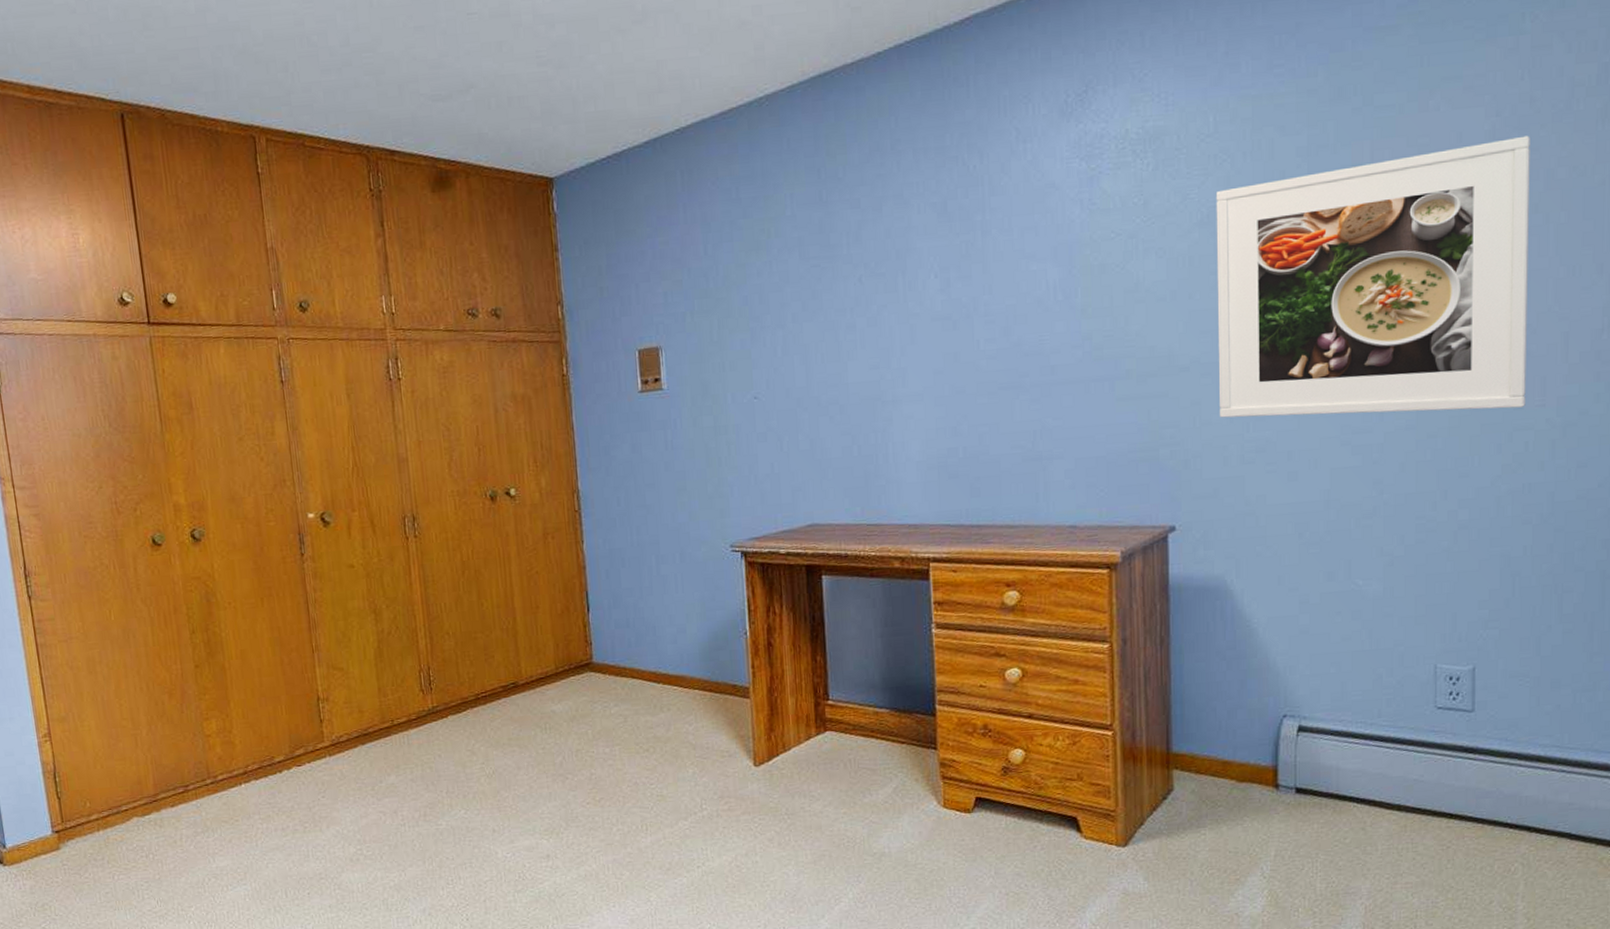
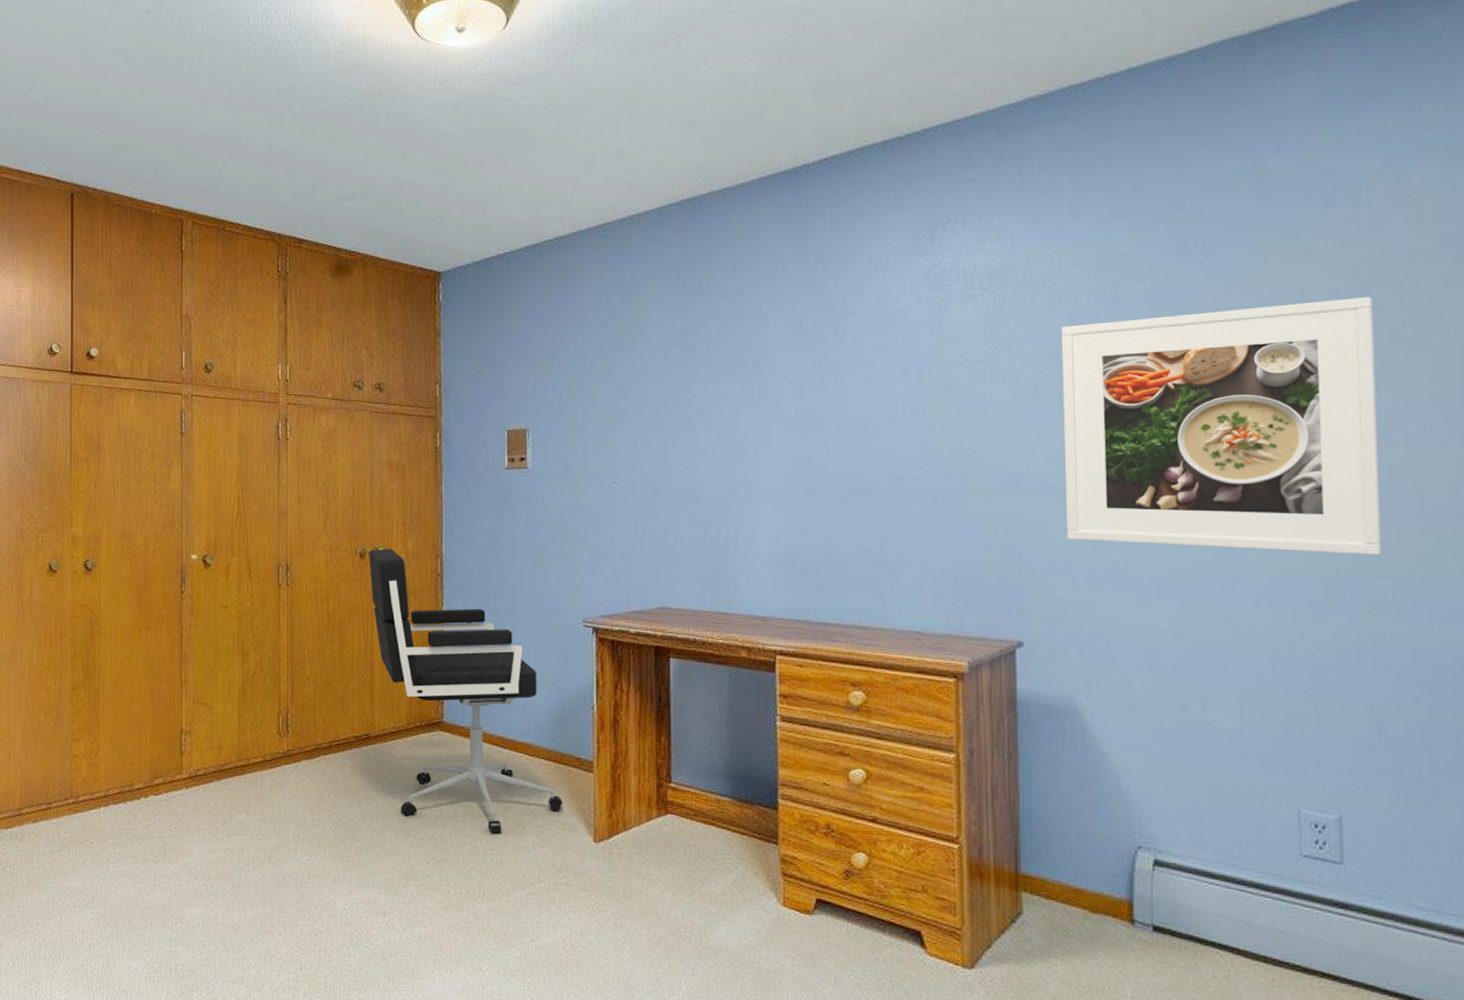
office chair: none [500,488,721,770] -> present [369,548,563,835]

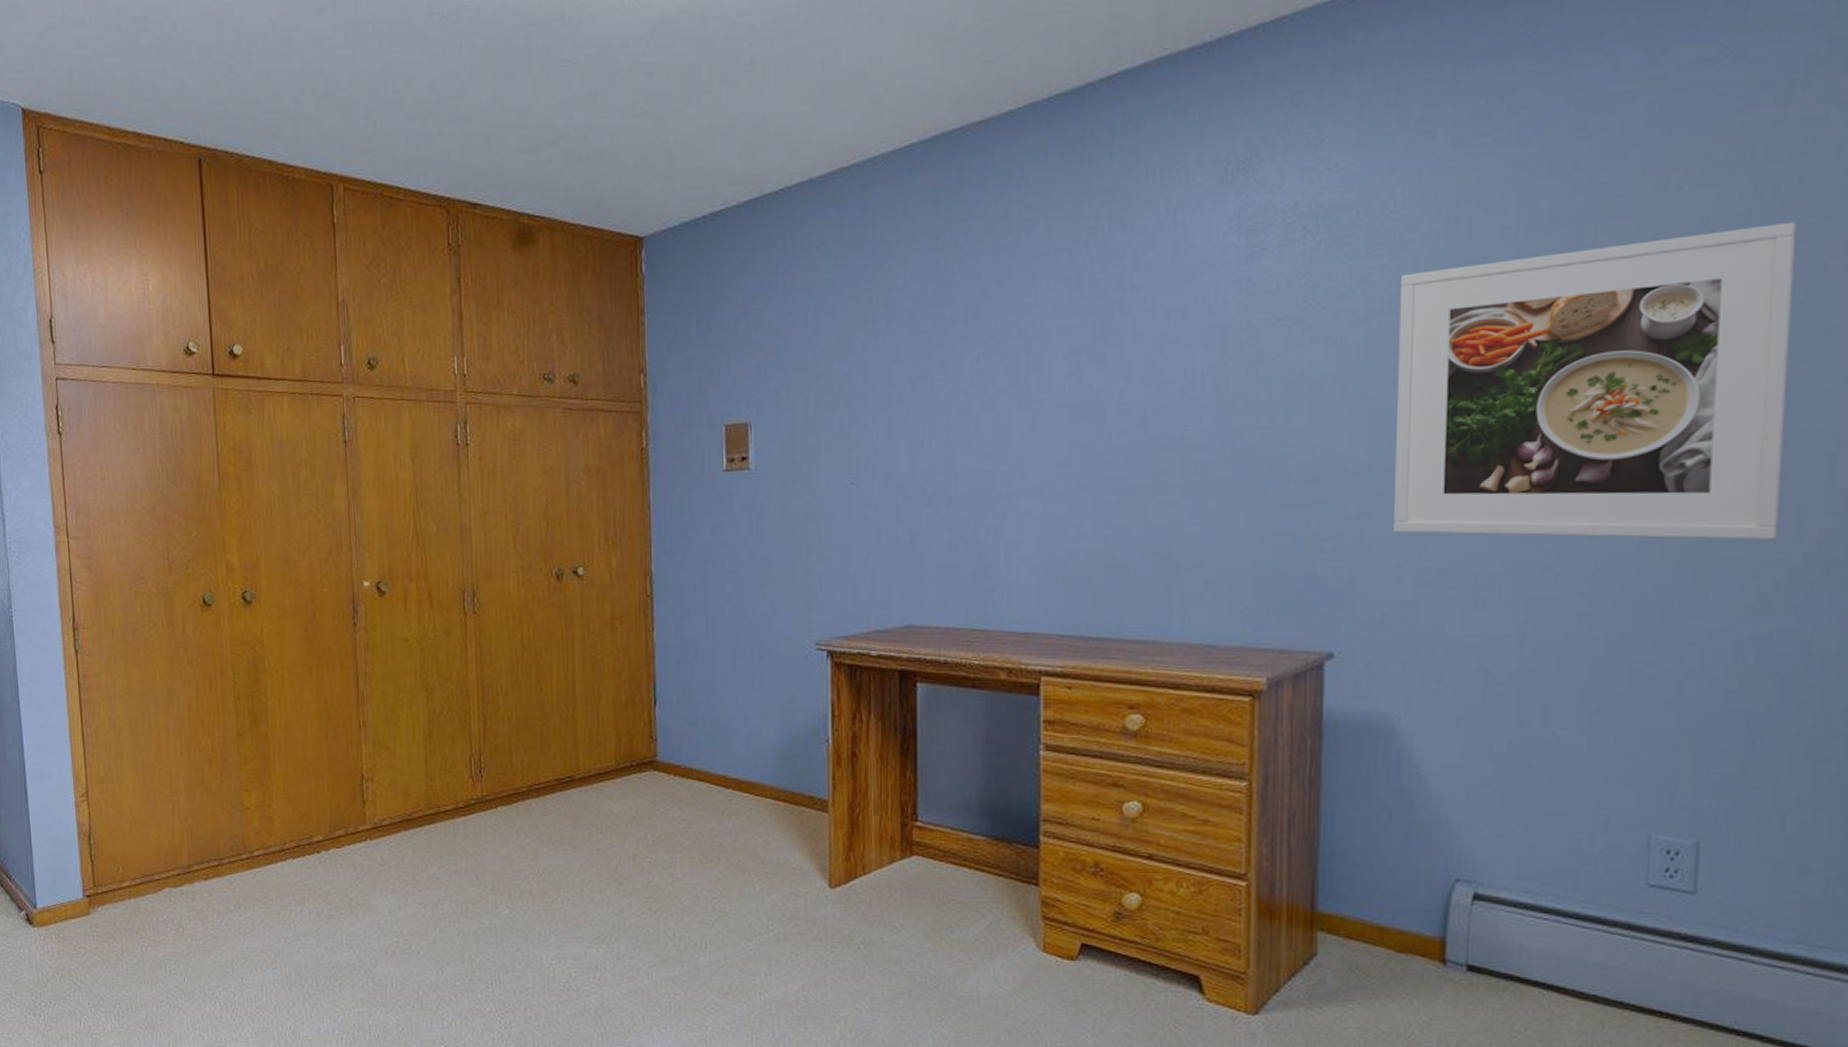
office chair: present [369,548,563,835] -> none [567,567,794,882]

